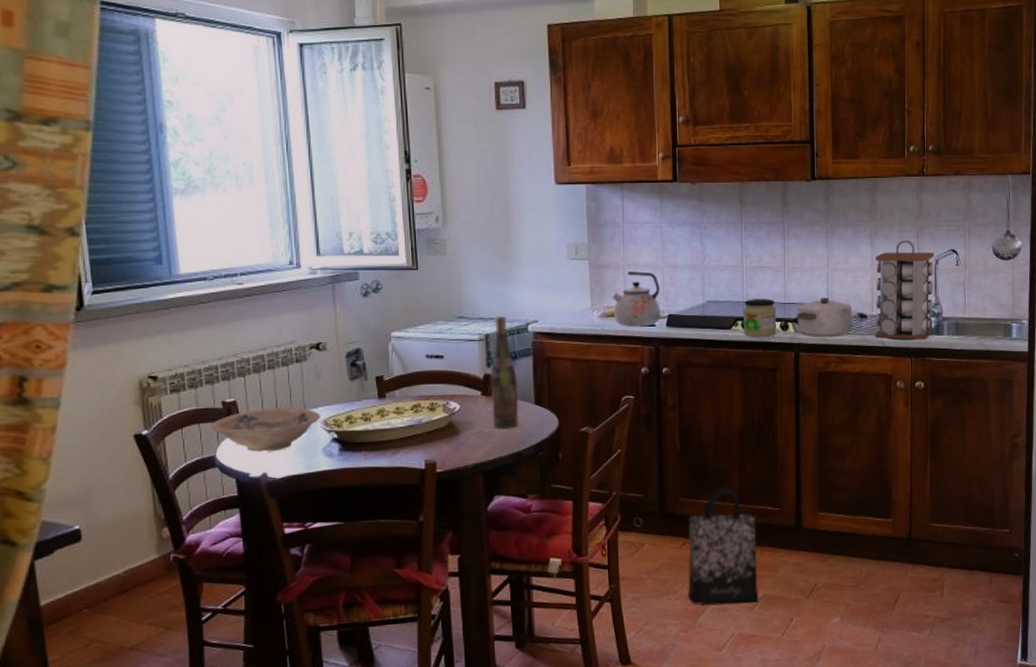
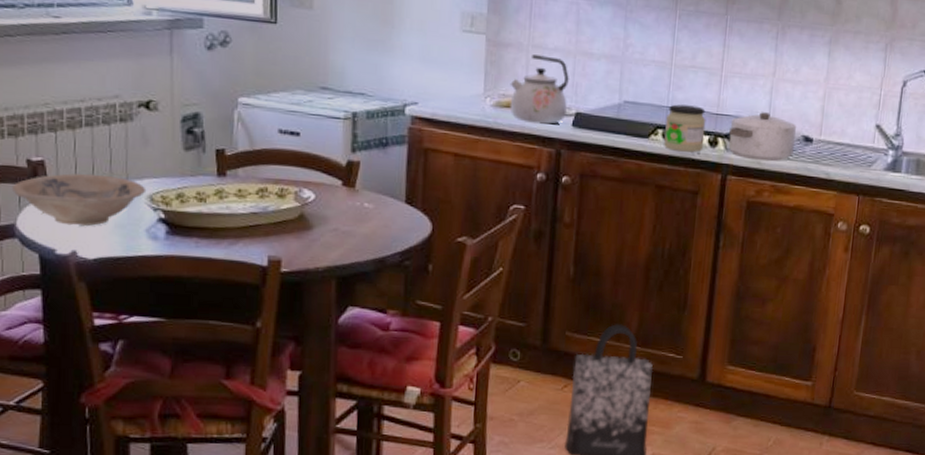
wine bottle: present [490,316,519,429] -> none [352,92,387,230]
spice rack: present [875,239,935,341] -> none [820,52,904,177]

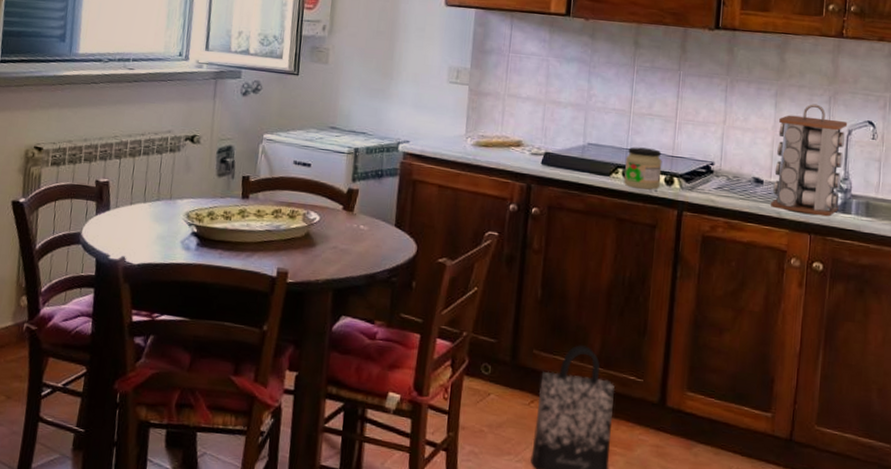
bowl: present [12,173,147,226] -> none [82,192,185,237]
kettle: present [510,54,569,125] -> none [487,102,540,162]
cooking pot: present [728,112,796,162] -> none [683,155,747,201]
spice rack: none [820,52,904,177] -> present [771,103,848,217]

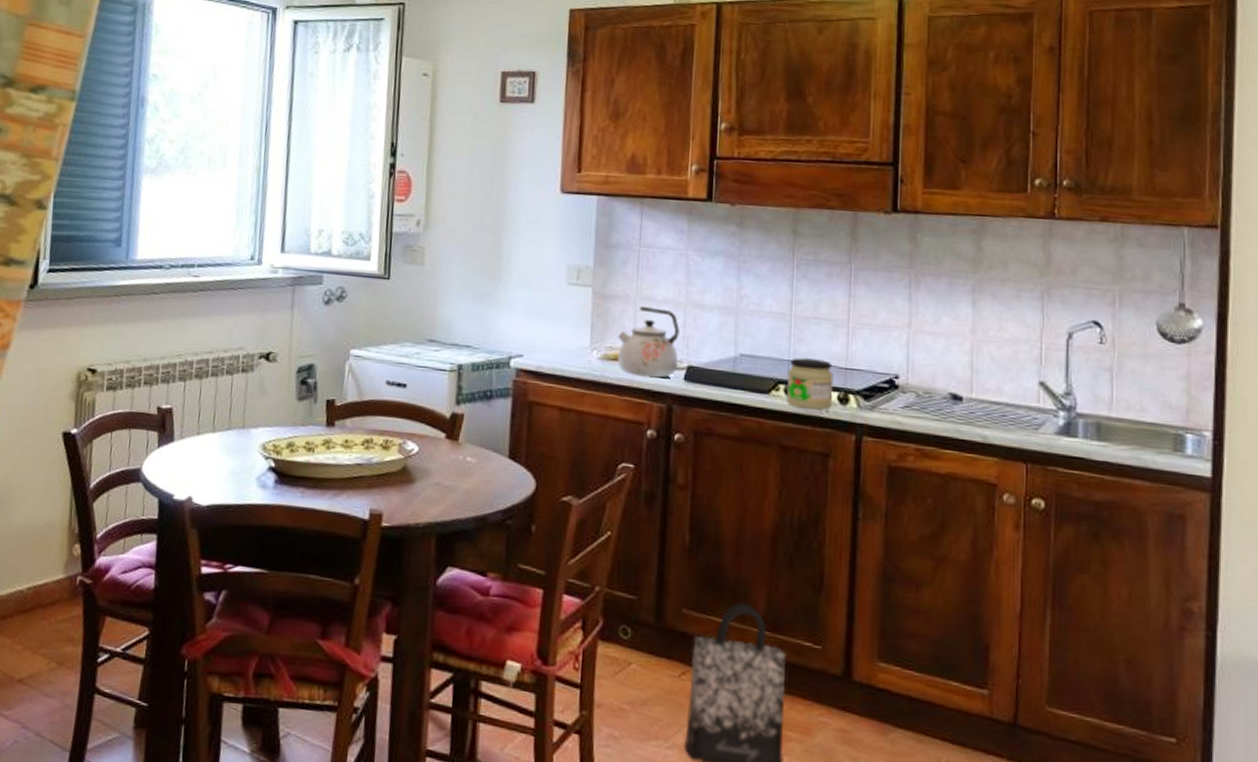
kettle: none [487,102,540,162] -> present [617,306,680,379]
spice rack: present [771,103,848,217] -> none [974,300,1067,442]

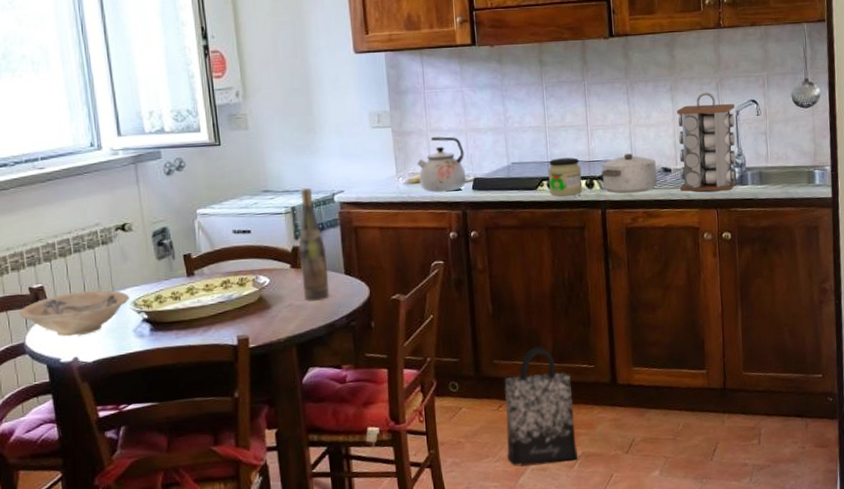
bowl: none [142,421,260,473] -> present [19,290,130,337]
wine bottle: none [455,345,491,486] -> present [298,188,330,301]
cooking pot: none [861,366,941,423] -> present [601,153,657,194]
spice rack: none [974,300,1067,442] -> present [676,92,737,193]

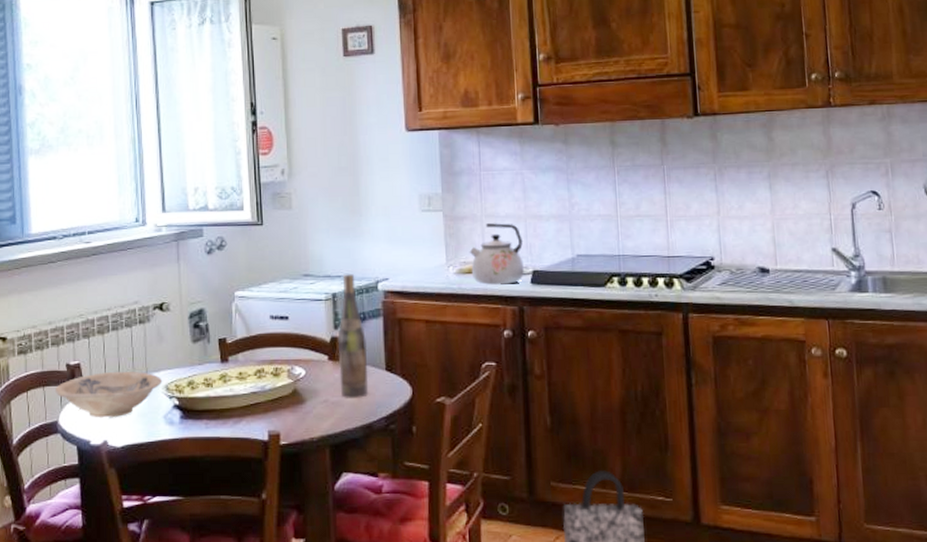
jar: present [548,157,583,197] -> none [620,251,661,297]
cooking pot: present [601,153,657,194] -> none [683,249,752,297]
spice rack: present [676,92,737,193] -> none [775,180,854,300]

